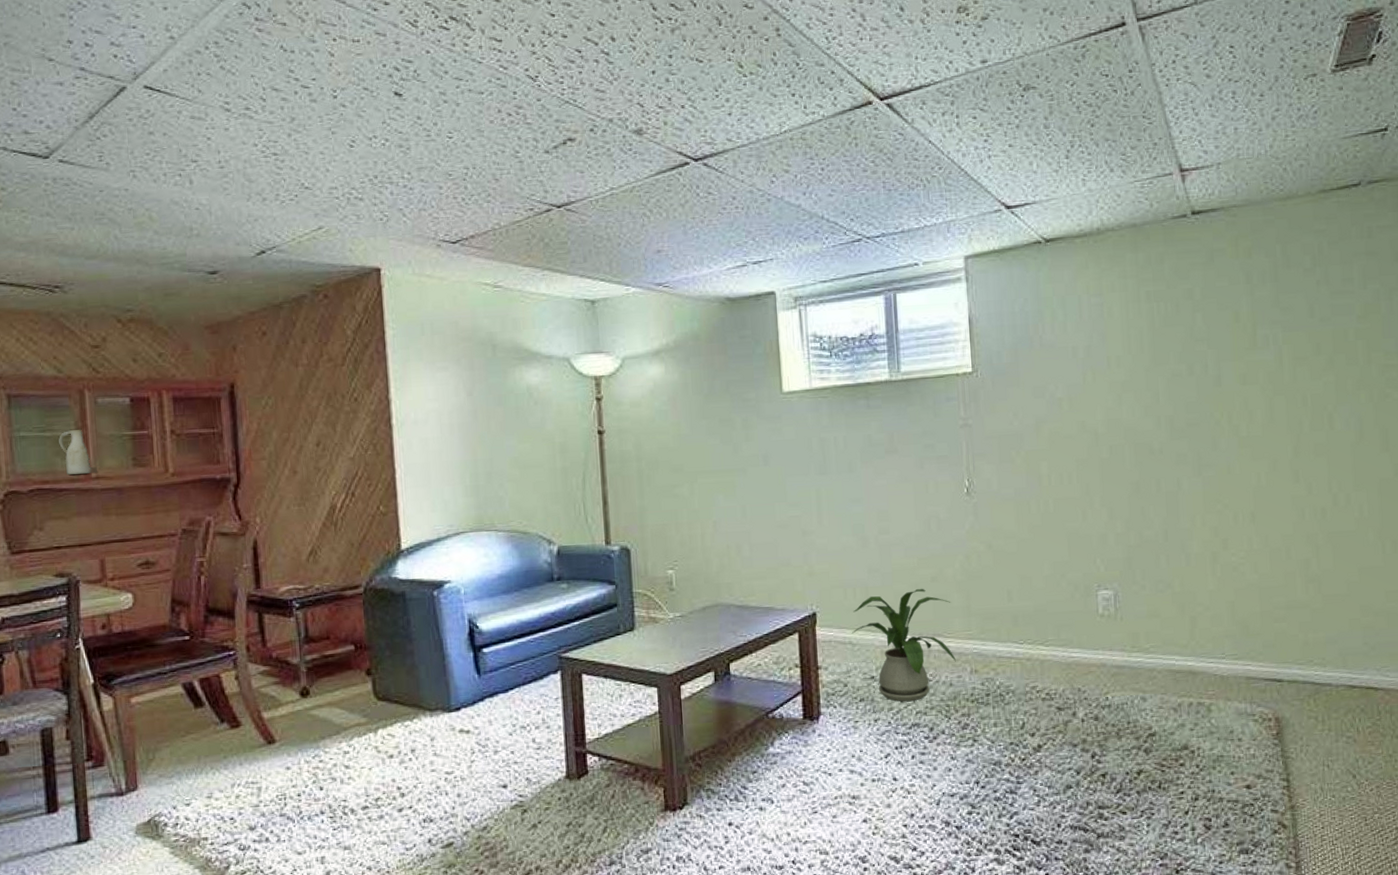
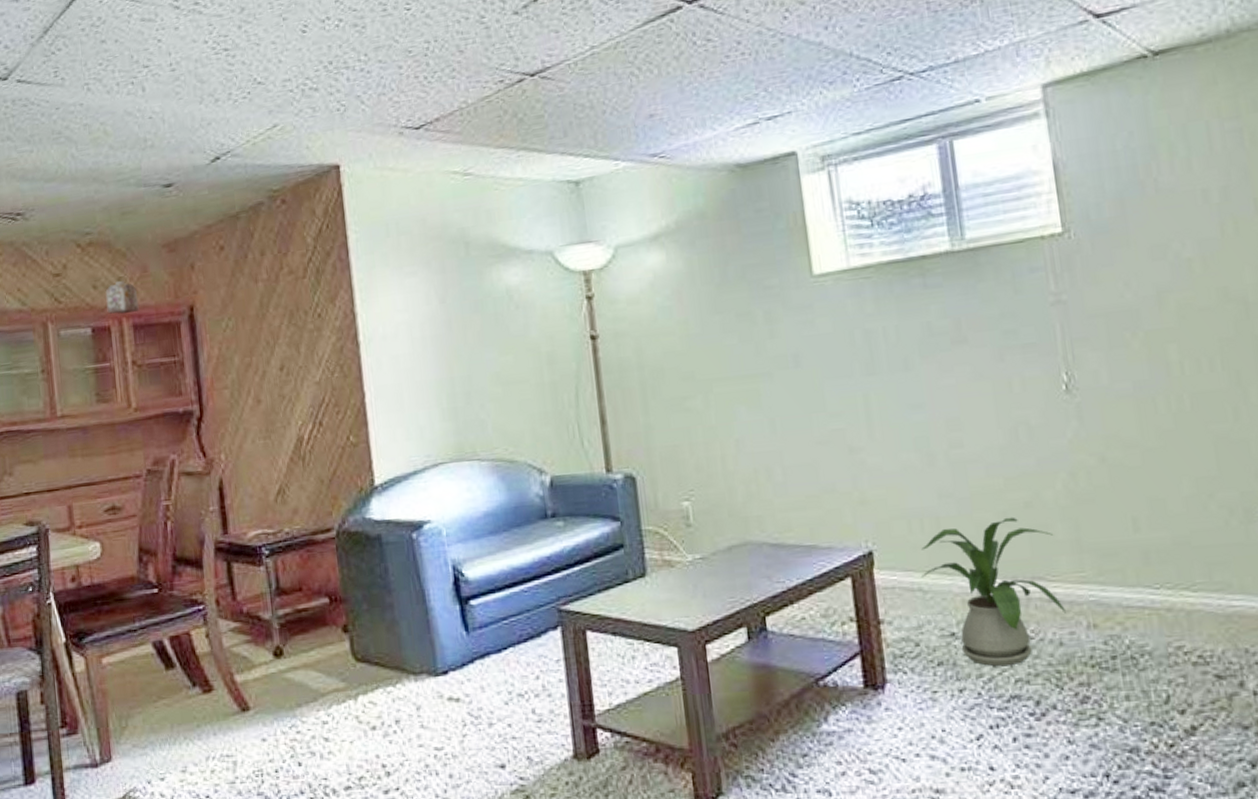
ceramic pitcher: present [59,430,98,475] -> none [25,365,63,415]
decorative jar: none [145,356,180,387] -> present [105,280,139,314]

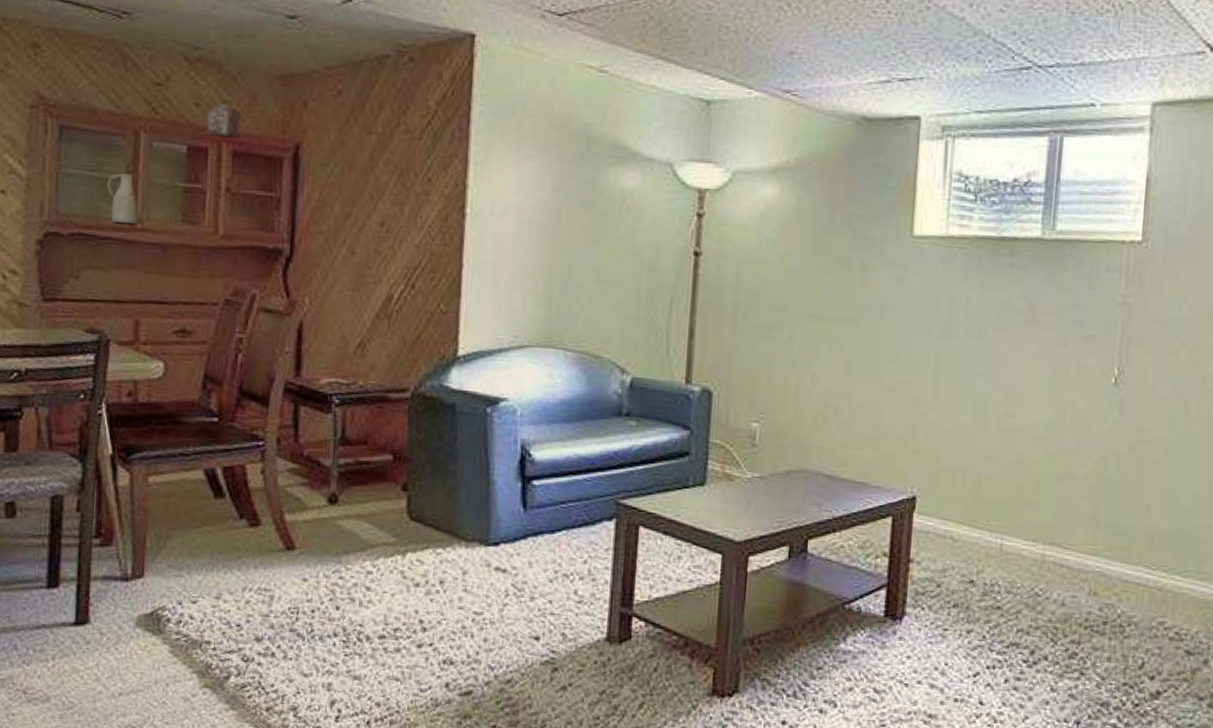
ceramic pitcher: none [25,365,63,415] -> present [107,173,144,225]
house plant: present [920,517,1066,667] -> none [954,486,1077,617]

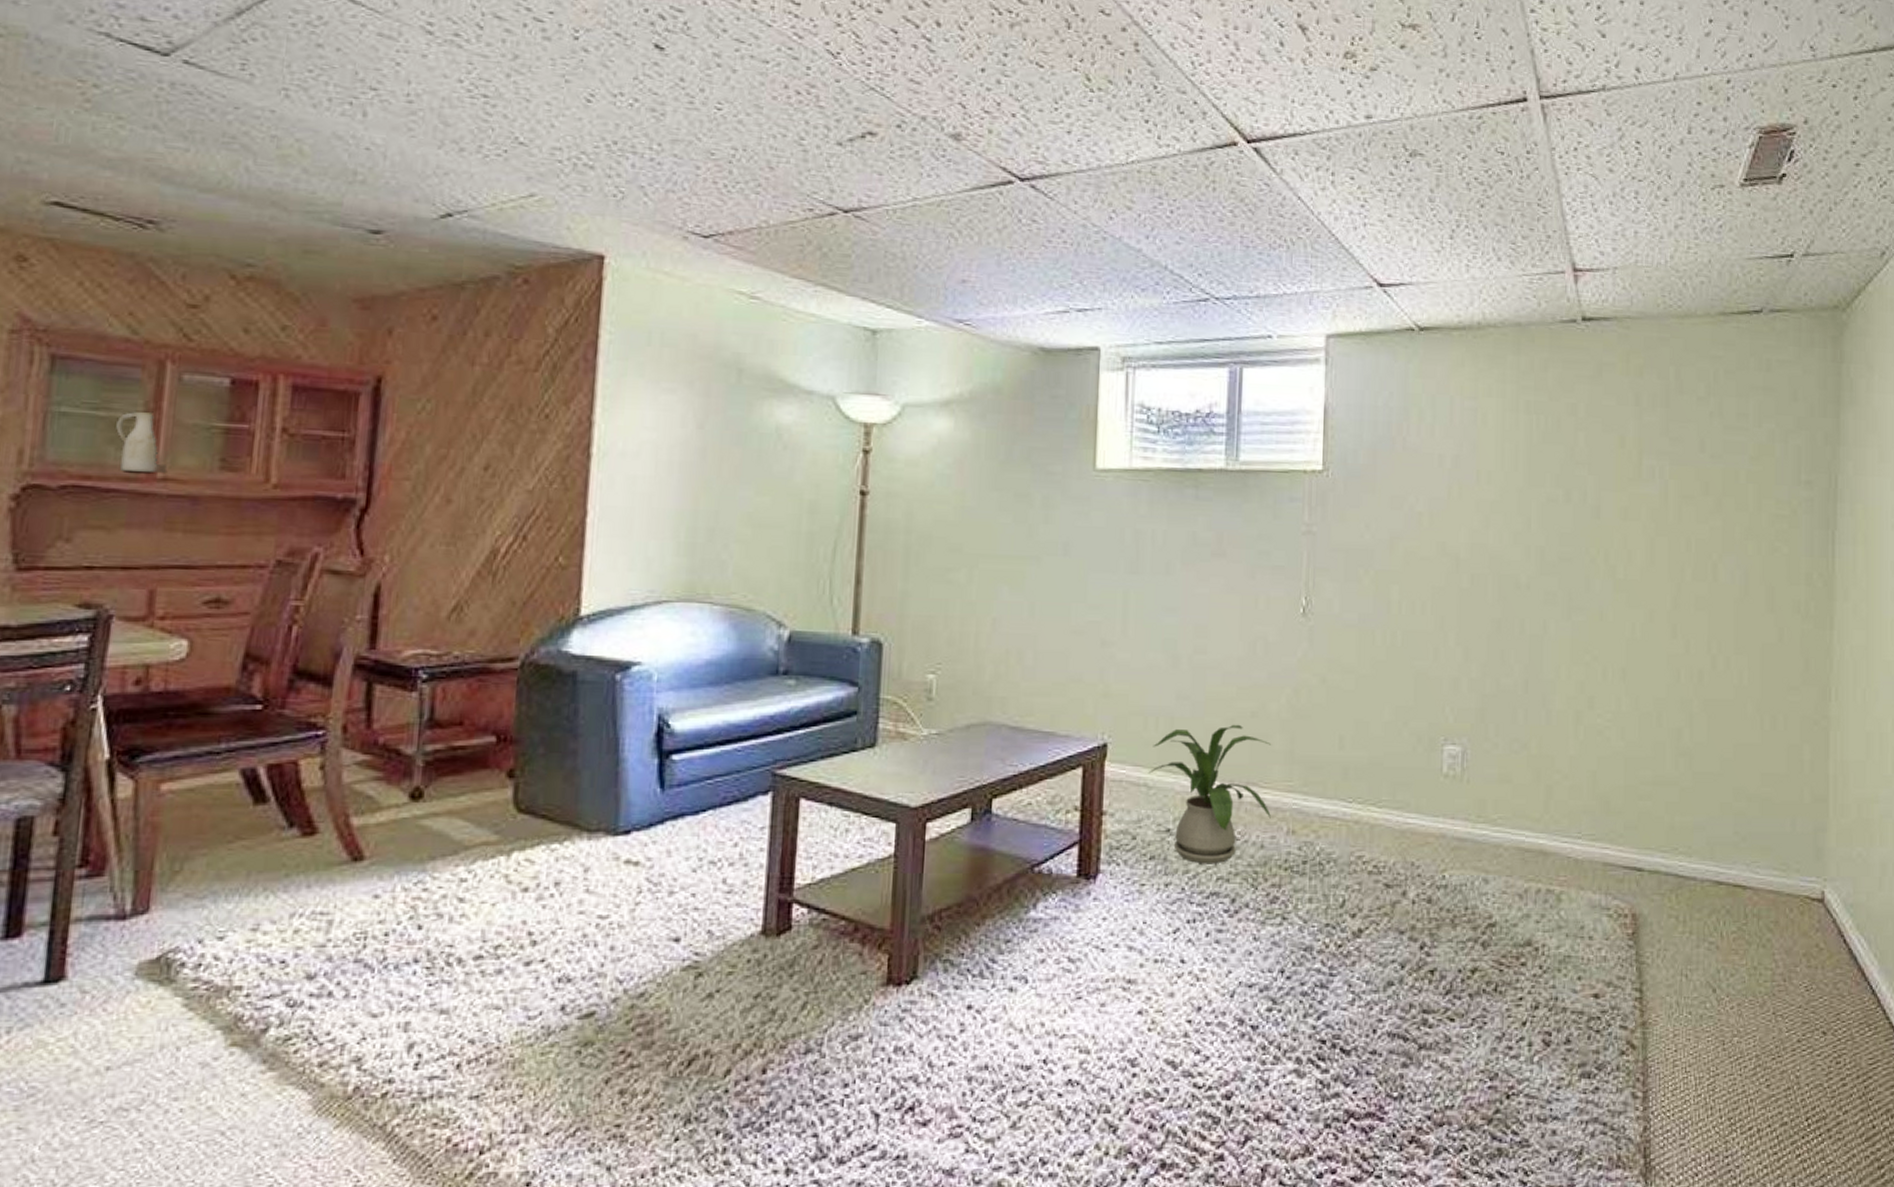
decorative jar: present [207,103,243,139] -> none [258,329,308,370]
house plant: none [954,486,1077,617] -> present [1148,724,1272,864]

